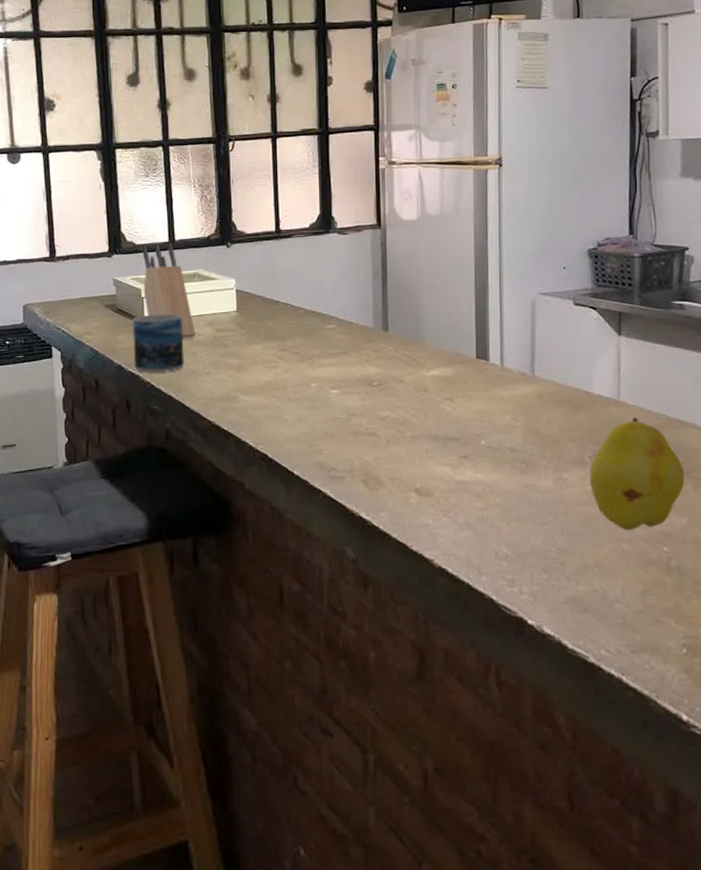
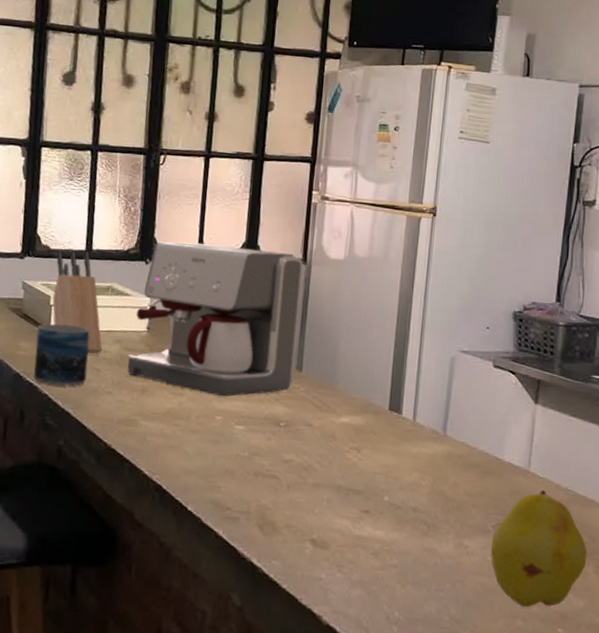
coffee maker: none [221,220,381,365] -> present [127,241,303,397]

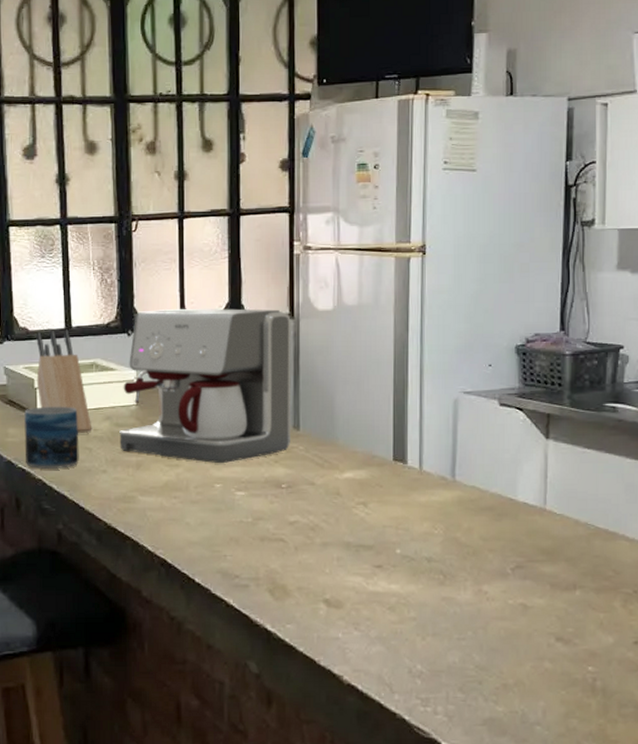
fruit: present [490,489,588,607] -> none [511,526,613,647]

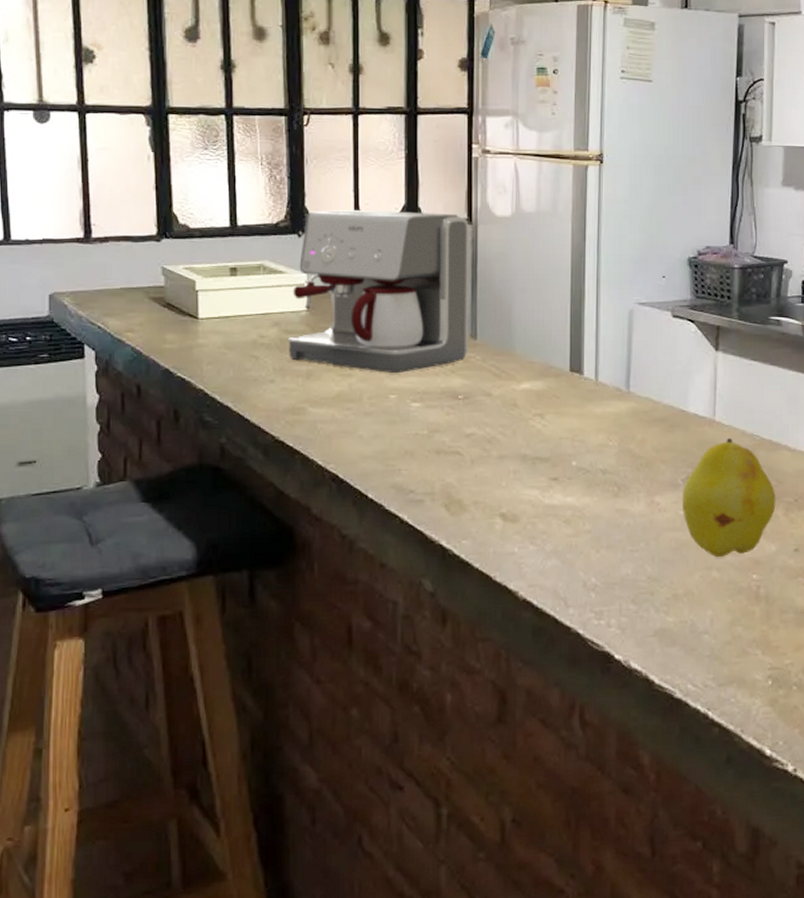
mug: present [24,406,79,469] -> none [184,311,245,378]
knife block: present [36,329,92,433] -> none [198,228,259,340]
fruit: none [511,526,613,647] -> present [682,437,776,557]

